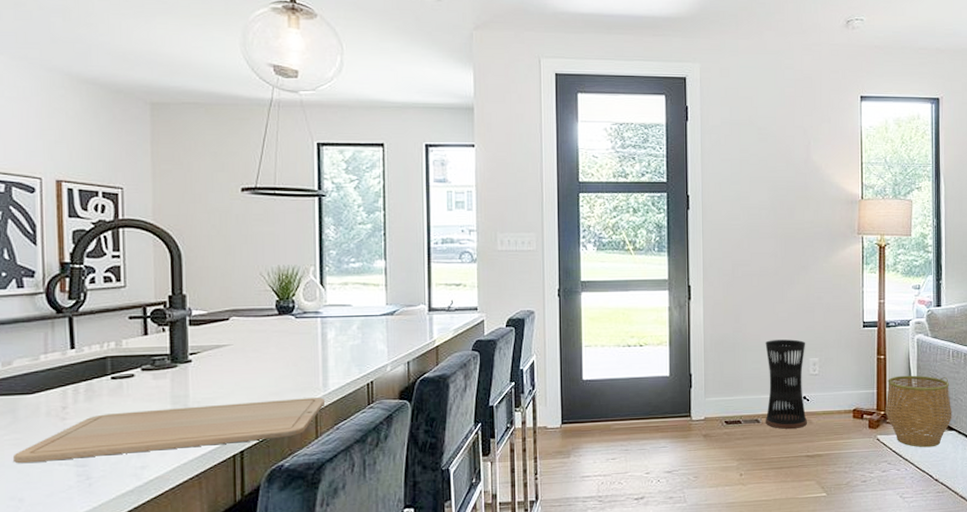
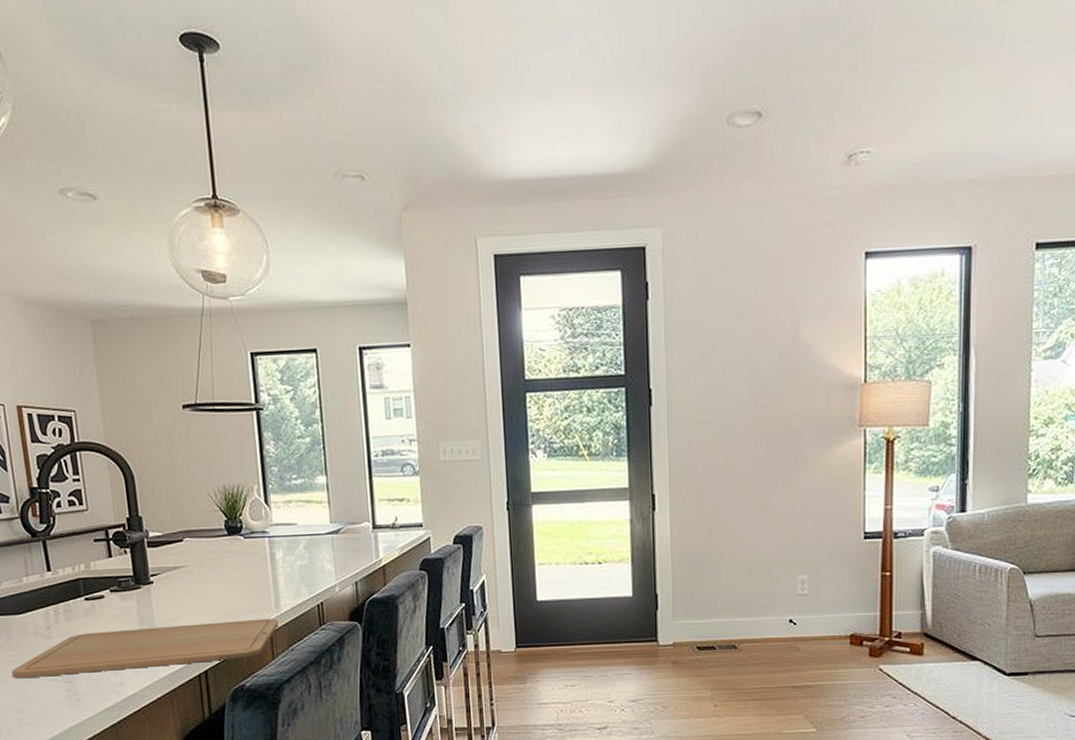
umbrella stand: present [765,339,807,429] -> none [743,554,794,656]
basket: present [886,375,952,448] -> none [891,595,977,680]

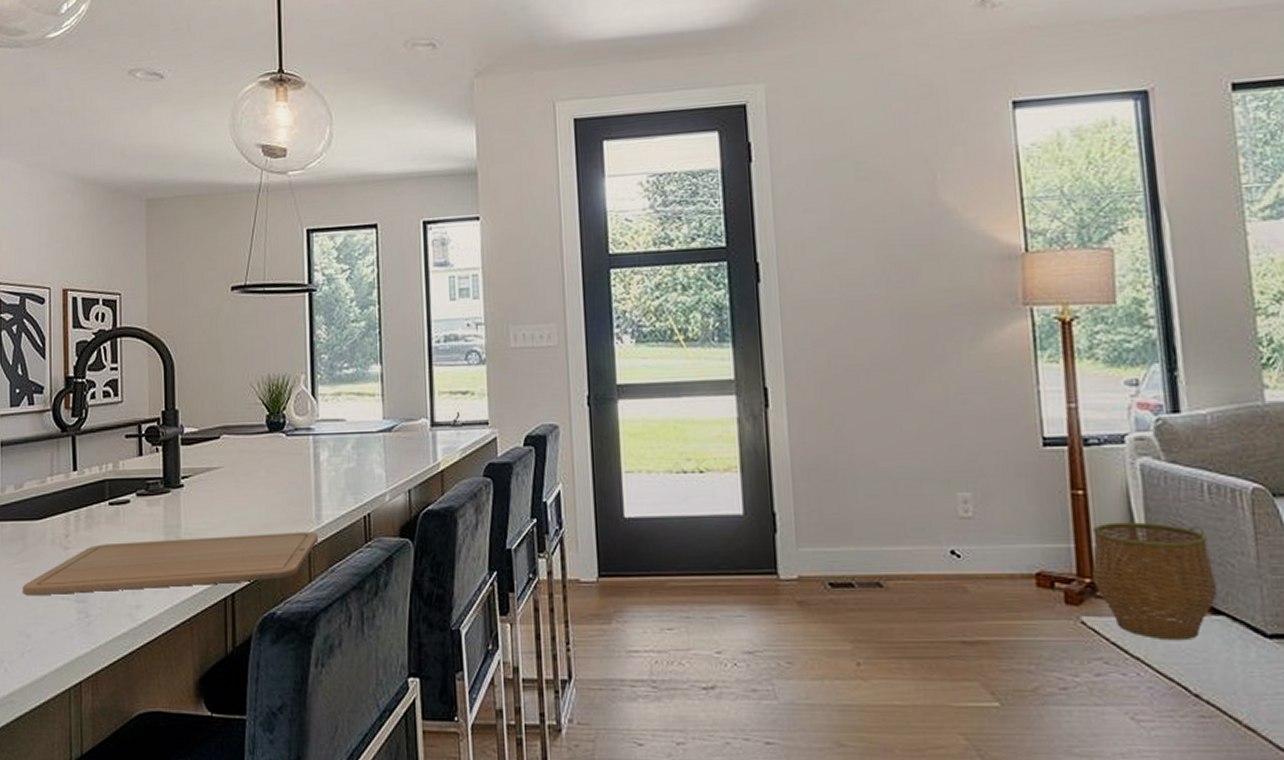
basket: none [891,595,977,680] -> present [1092,522,1218,641]

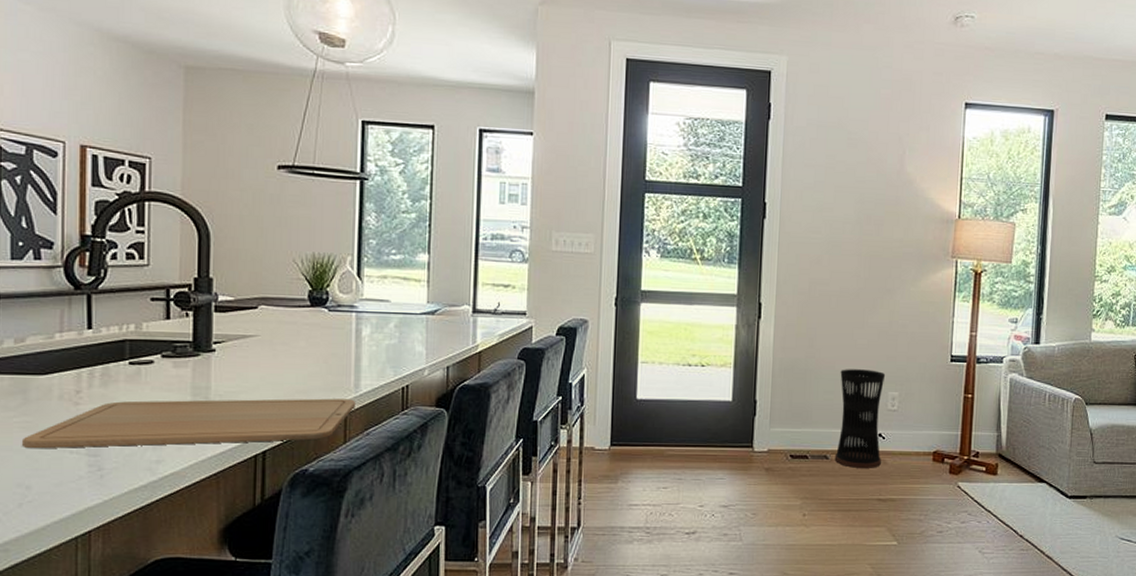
umbrella stand: none [884,464,959,598] -> present [834,369,886,468]
basket: present [1092,522,1218,641] -> none [969,418,1044,500]

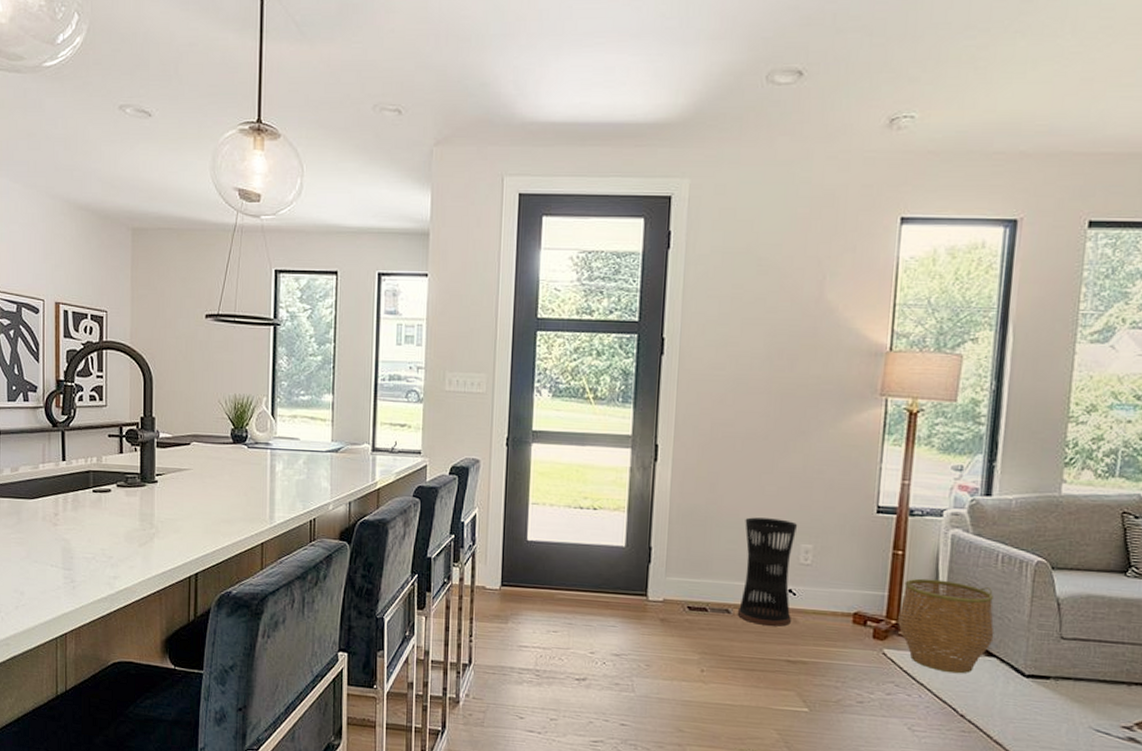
chopping board: present [21,398,355,449] -> none [17,524,270,566]
basket: none [969,418,1044,500] -> present [898,578,994,674]

